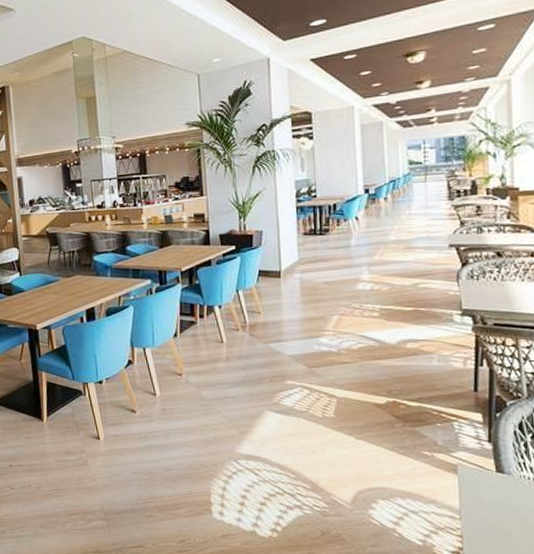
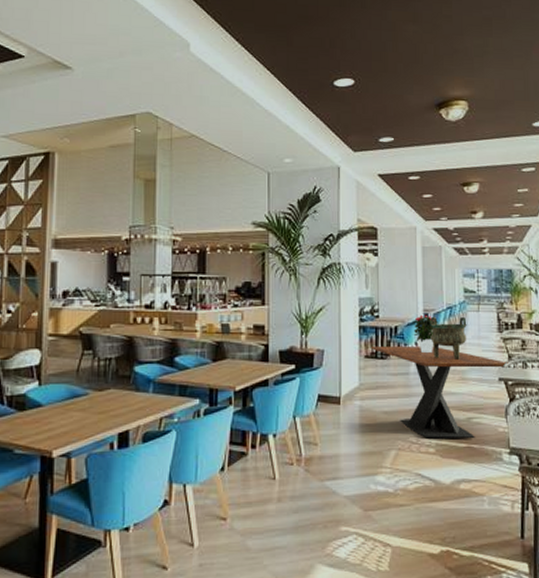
dining table: none [310,219,460,304] -> present [371,345,508,439]
potted flower: none [351,190,380,226] -> present [411,314,438,352]
vessel: none [371,189,413,230] -> present [430,316,467,359]

